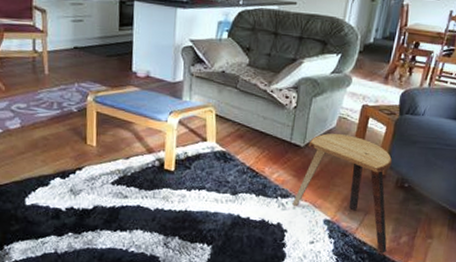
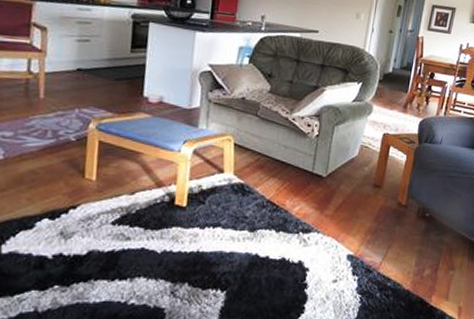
stool: present [292,133,393,254] -> none [314,163,414,289]

